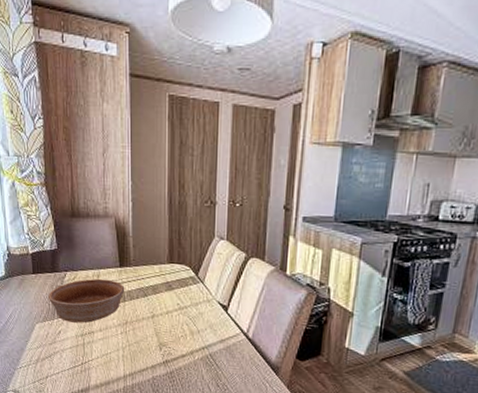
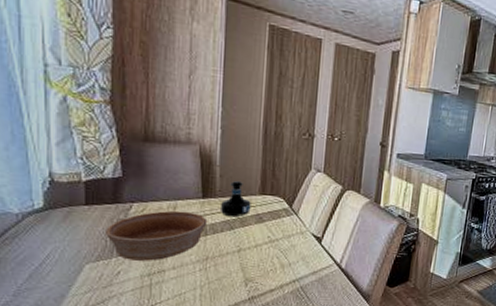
tequila bottle: none [135,249,161,285] -> present [221,180,251,217]

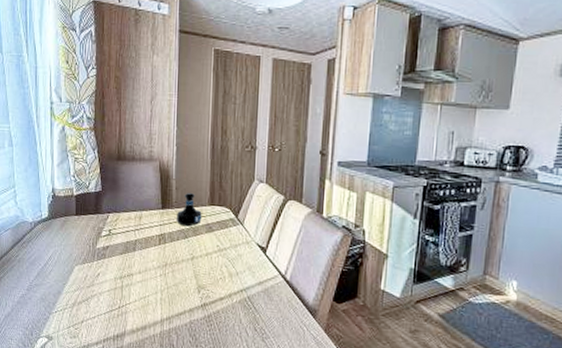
bowl: present [106,210,208,261] -> none [90,220,166,265]

